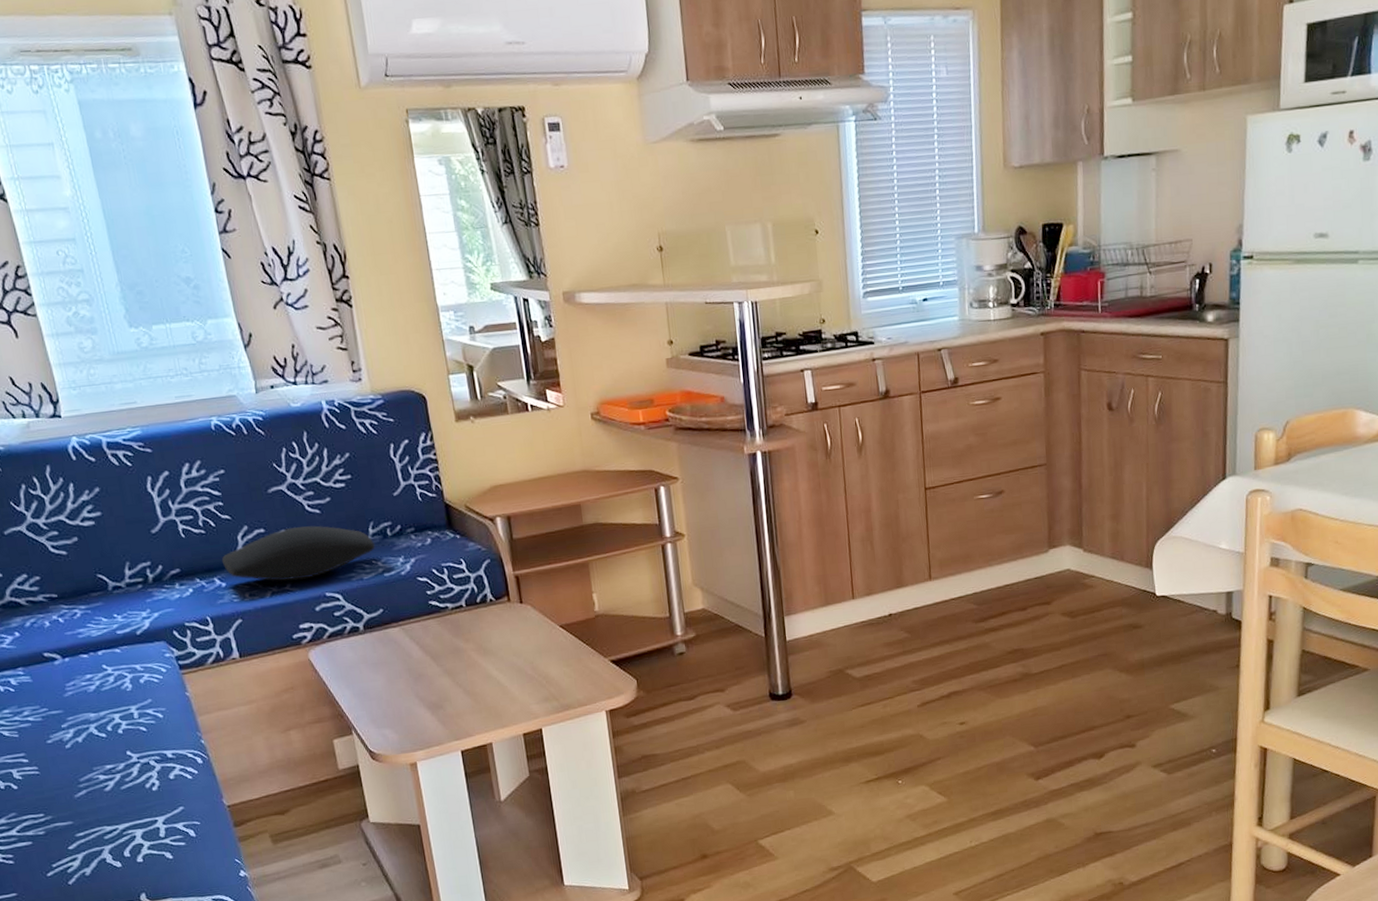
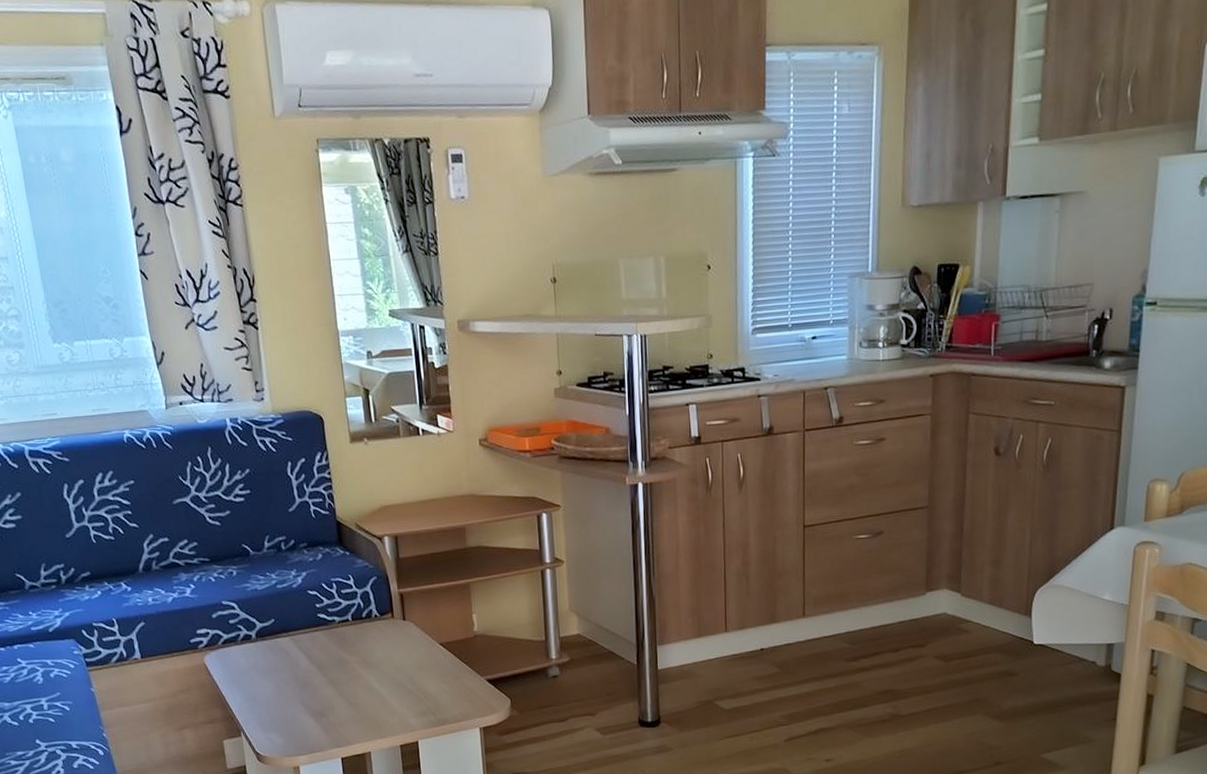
cushion: present [221,525,375,581] -> none [128,537,270,588]

